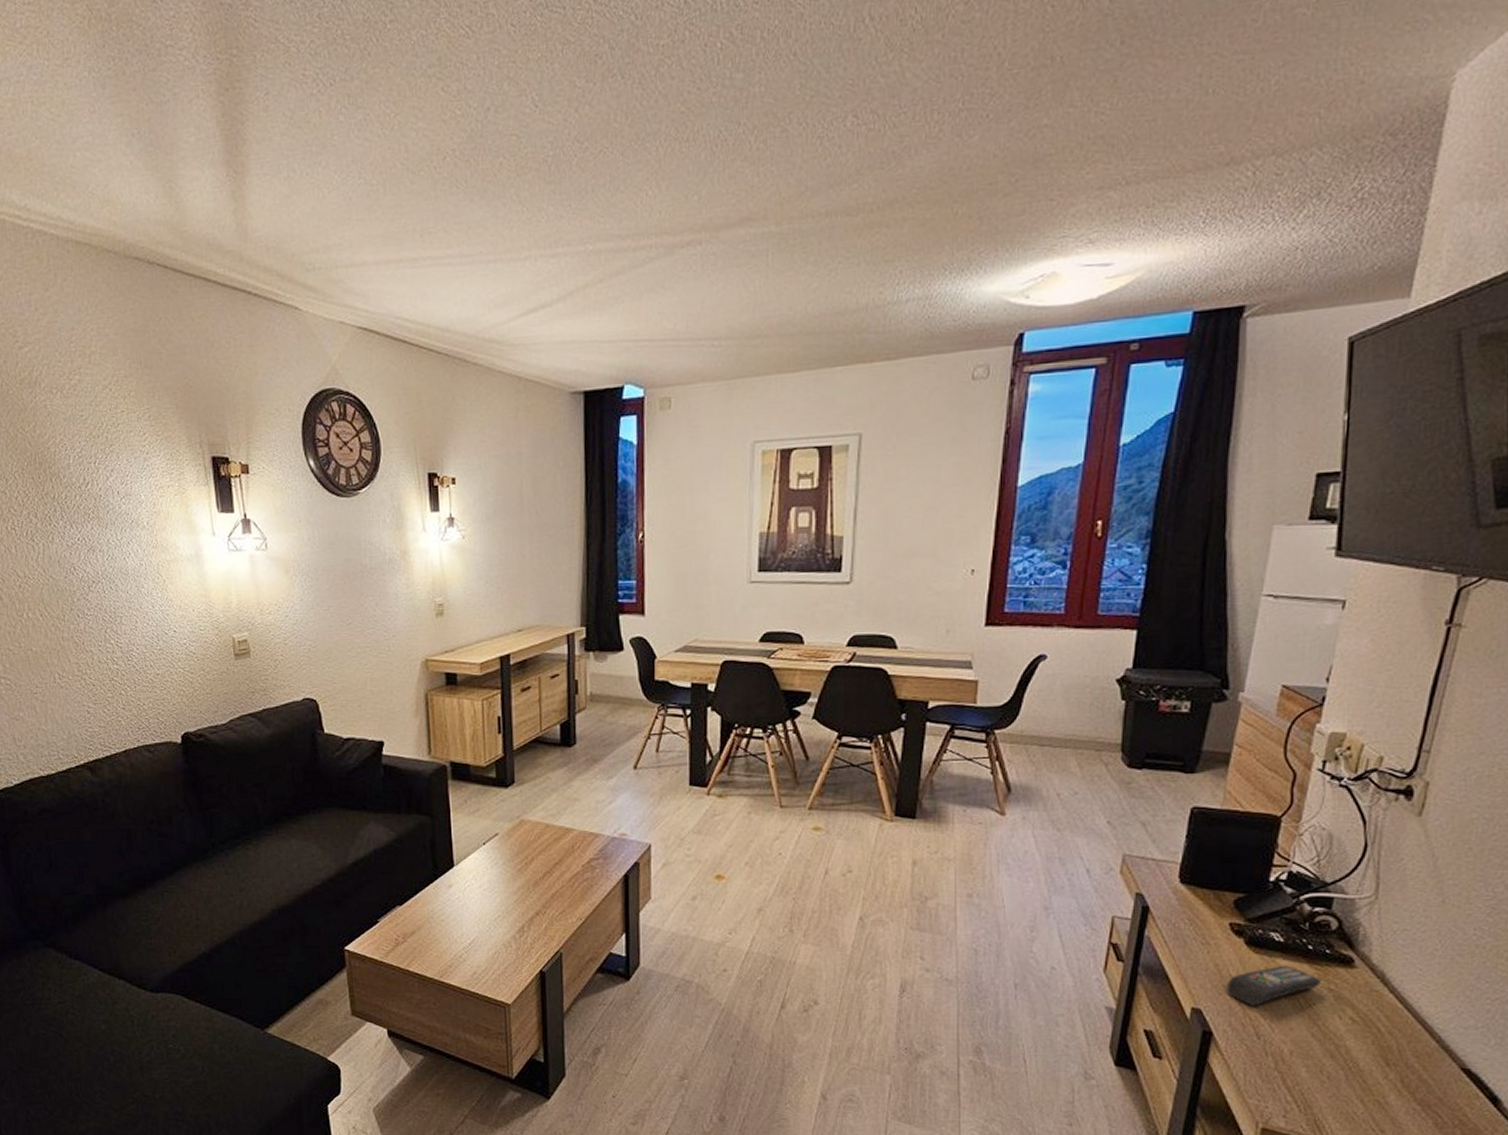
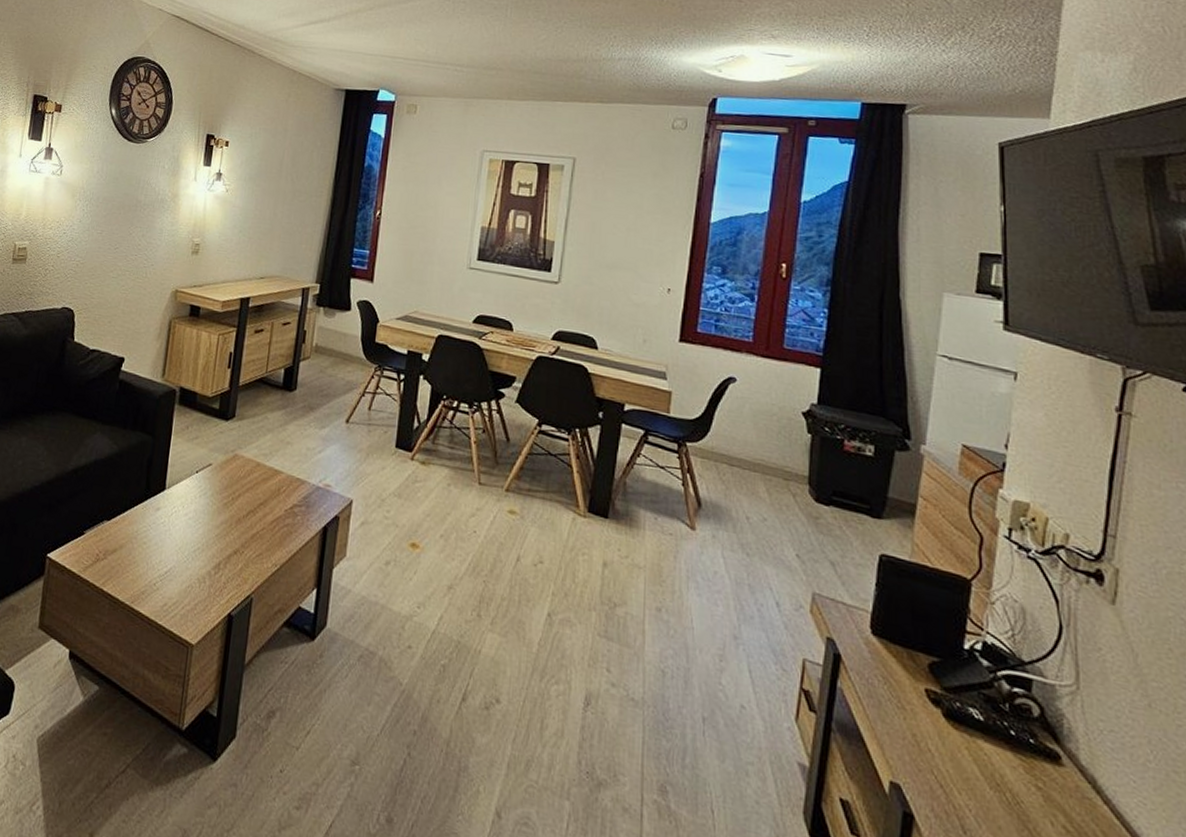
remote control: present [1226,965,1322,1007] -> none [926,748,1029,793]

